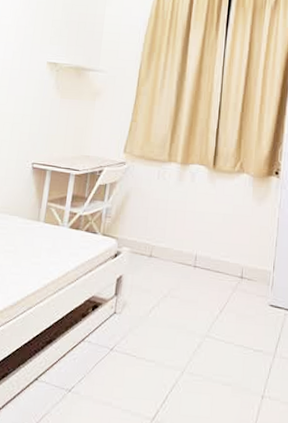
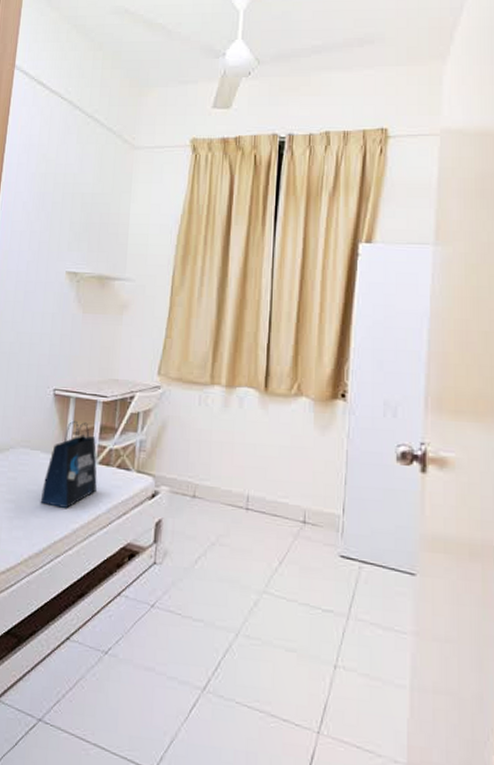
tote bag: none [16,190,68,267] -> present [40,420,97,509]

